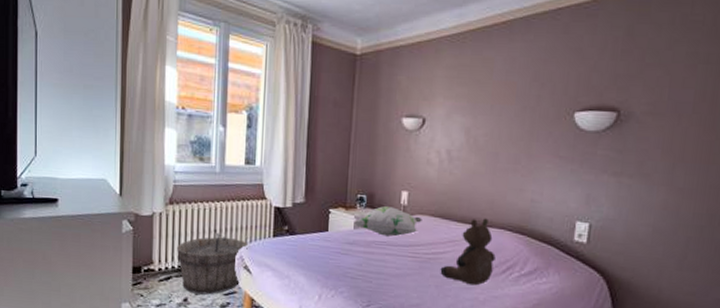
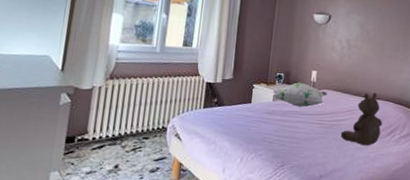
wooden bucket: present [177,229,248,295] -> none [112,101,180,161]

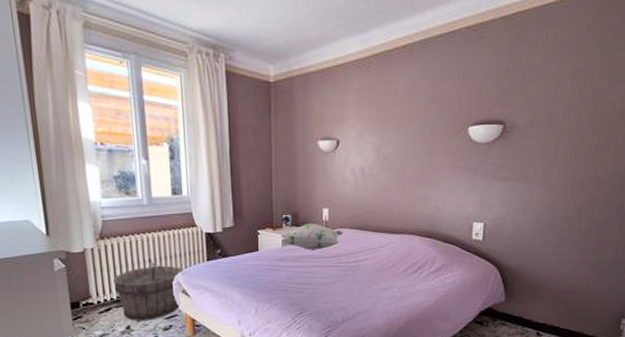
wooden bucket: none [112,101,180,161] -> present [113,259,184,321]
teddy bear: present [341,92,382,146] -> none [362,226,408,286]

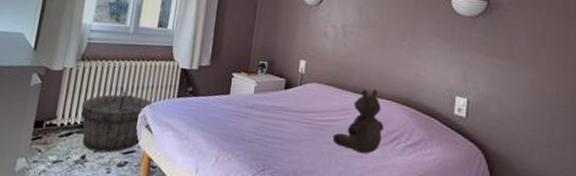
decorative pillow: present [282,224,343,250] -> none [254,73,318,103]
teddy bear: none [362,226,408,286] -> present [333,89,384,154]

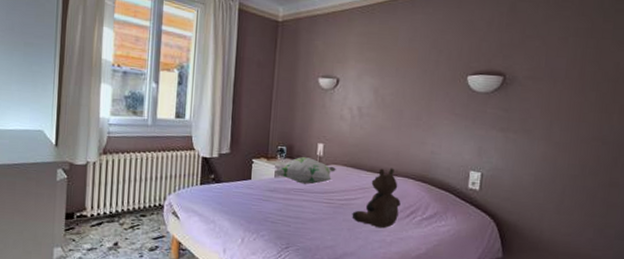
wooden bucket: present [81,87,152,153] -> none [109,178,177,239]
decorative pillow: none [254,73,318,103] -> present [274,157,336,185]

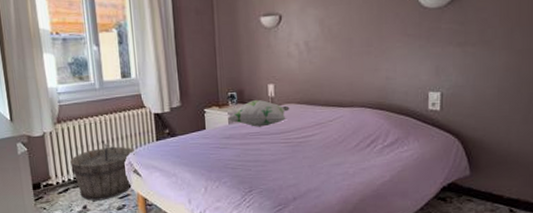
wooden bucket: none [109,178,177,239] -> present [70,141,135,201]
teddy bear: present [352,168,401,229] -> none [311,99,360,161]

